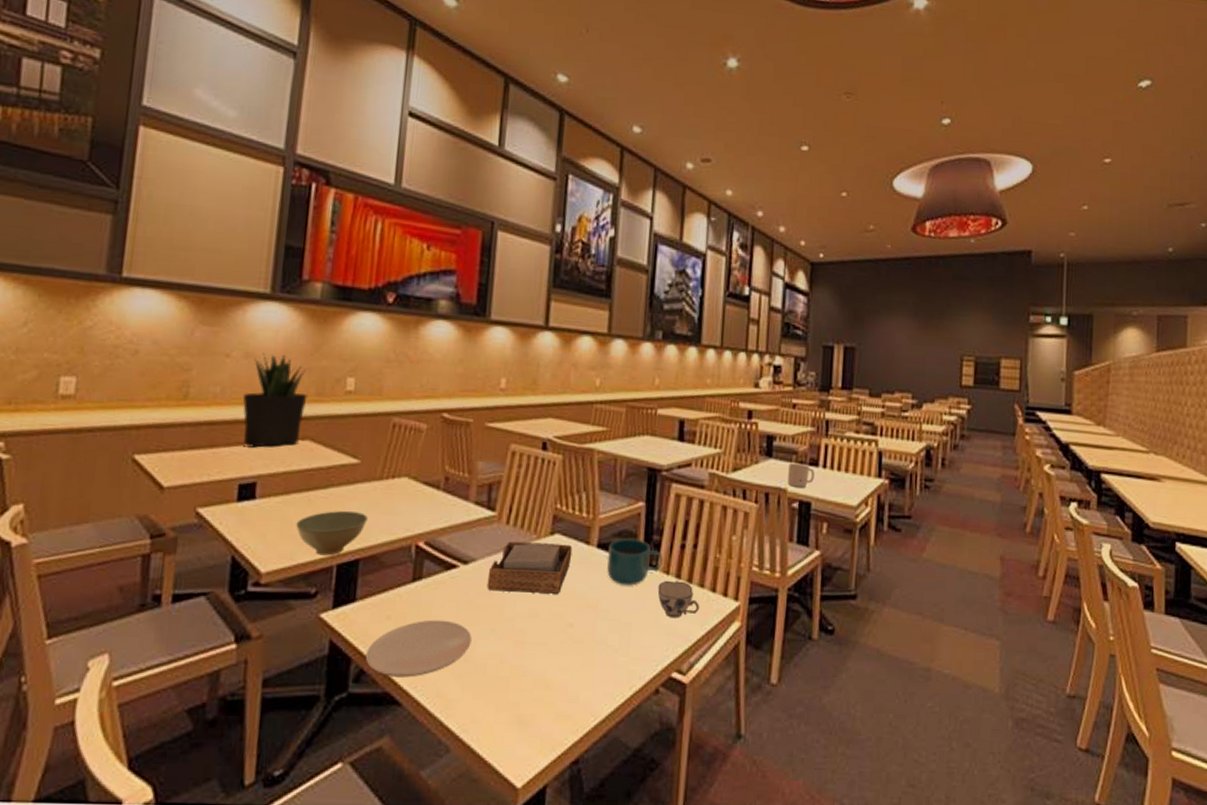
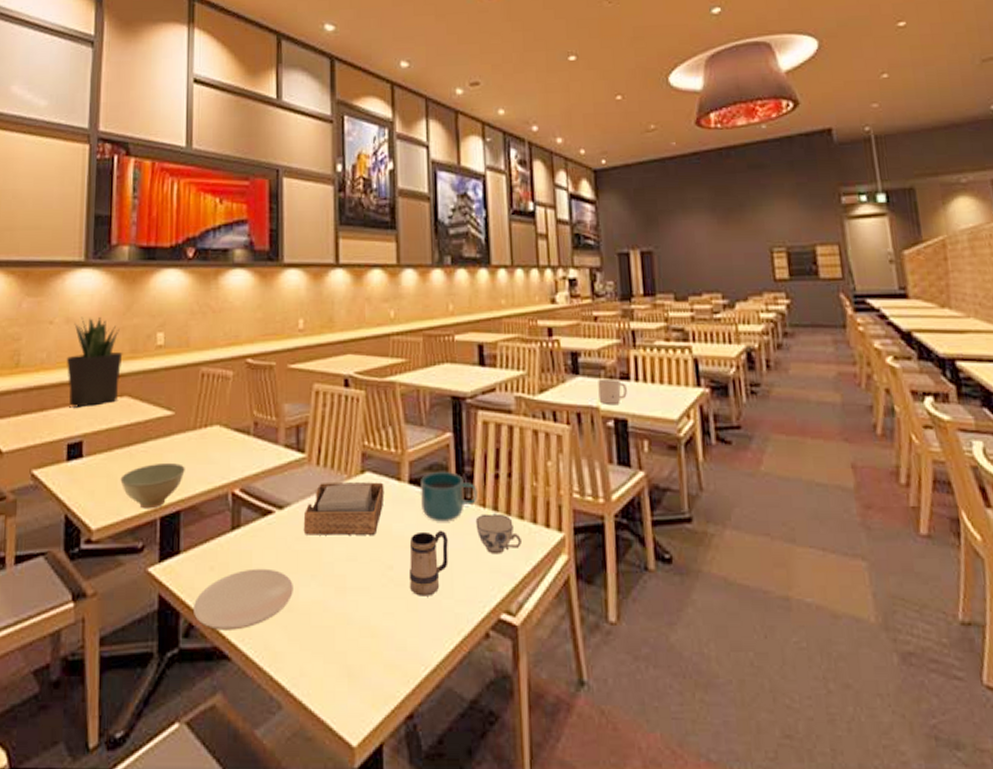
beer mug: none [587,593,630,654] -> present [408,530,448,596]

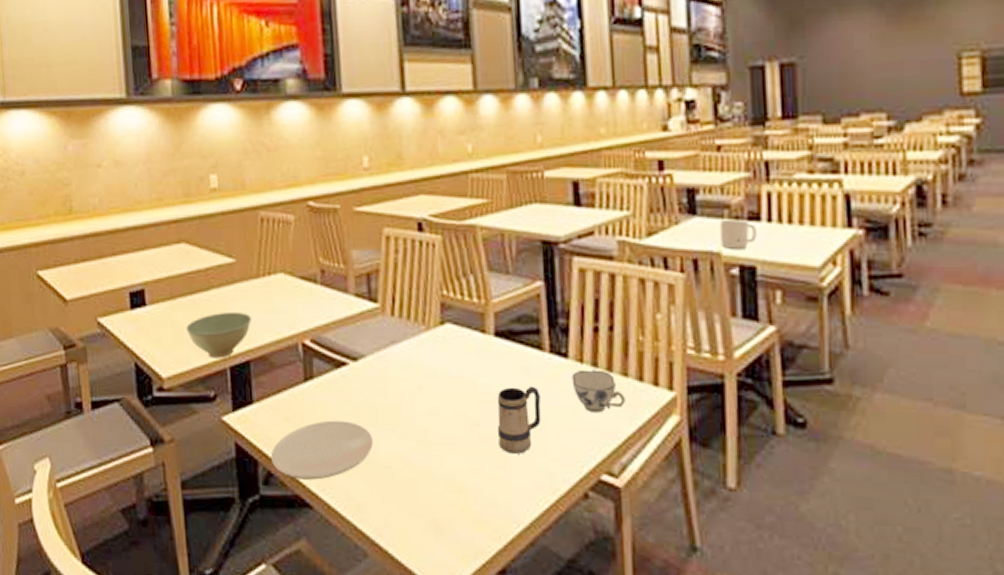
planter: present [66,317,123,408] -> none [118,159,176,255]
napkin holder: present [303,482,385,535] -> none [379,334,468,389]
cup: present [421,472,478,522] -> none [508,324,574,377]

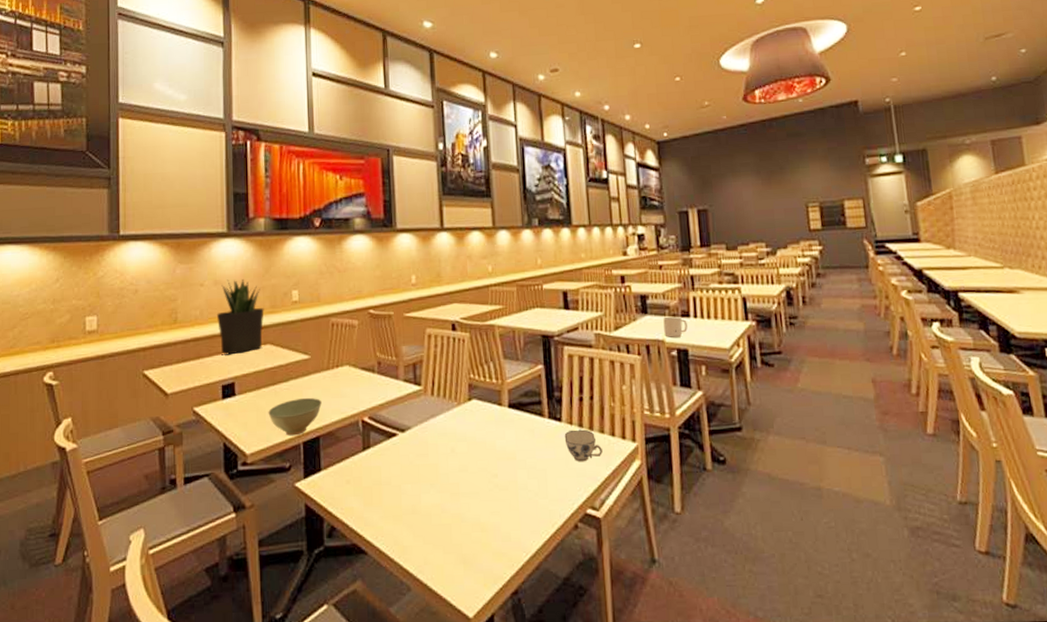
planter: none [118,159,176,255] -> present [216,279,264,355]
plate: present [270,420,373,480] -> none [334,480,416,531]
beer mug: present [497,385,541,454] -> none [510,444,543,498]

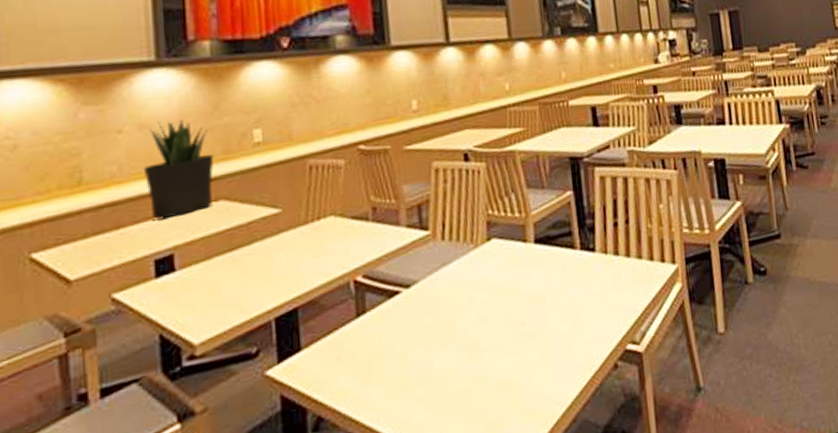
bowl: present [268,397,322,436] -> none [224,260,299,313]
teacup: present [564,429,602,462] -> none [599,257,641,294]
mug: present [663,316,688,337] -> none [698,125,724,148]

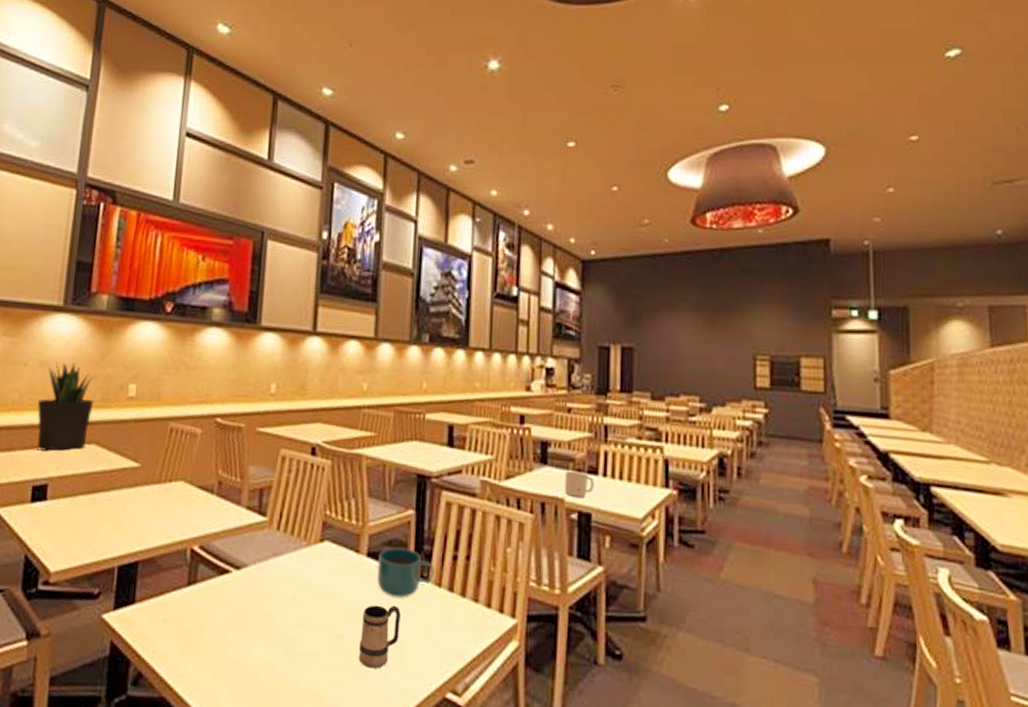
beer mug: none [539,280,577,344] -> present [358,604,401,669]
cup: none [546,226,600,273] -> present [377,547,434,597]
mug: none [698,125,724,148] -> present [565,471,594,498]

